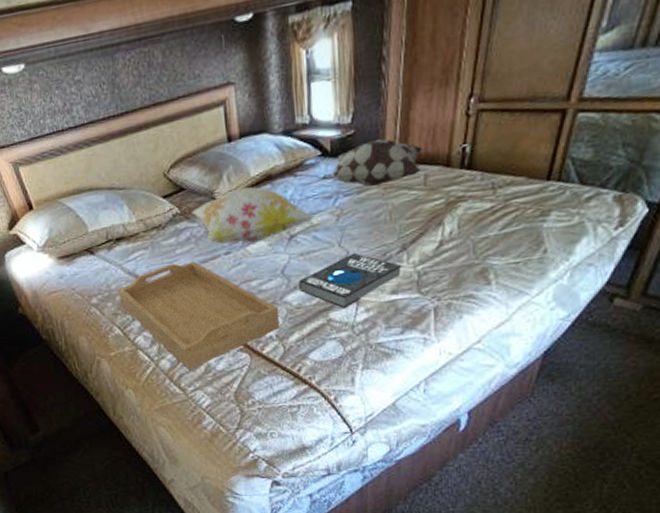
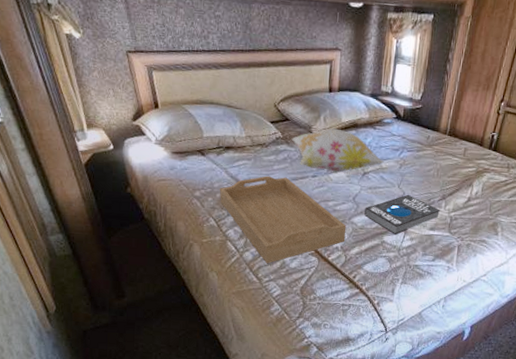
decorative pillow: present [321,138,423,187] -> none [393,115,466,149]

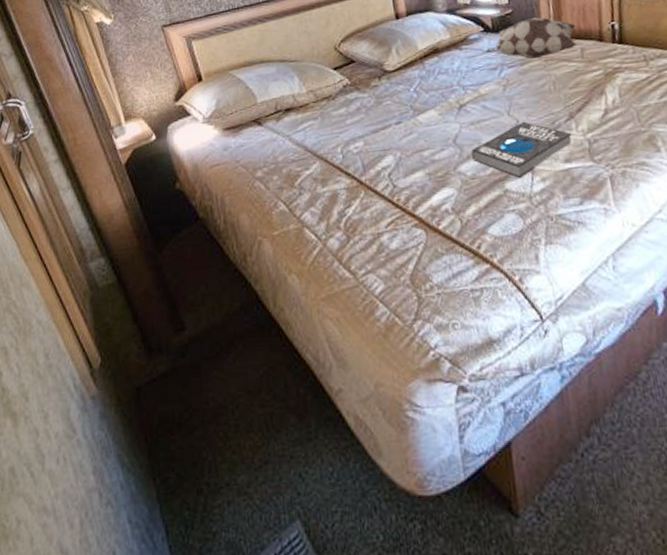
serving tray: present [219,175,347,264] -> none [284,131,456,250]
decorative pillow: present [291,128,384,172] -> none [361,59,482,114]
decorative pillow: none [393,115,466,149] -> present [485,16,576,59]

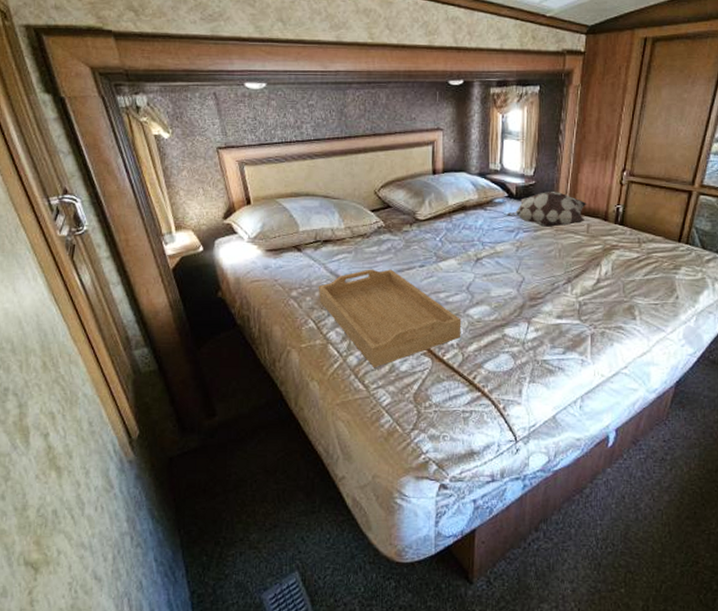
serving tray: none [284,131,456,250] -> present [318,269,462,368]
book: present [471,121,572,178] -> none [481,279,567,326]

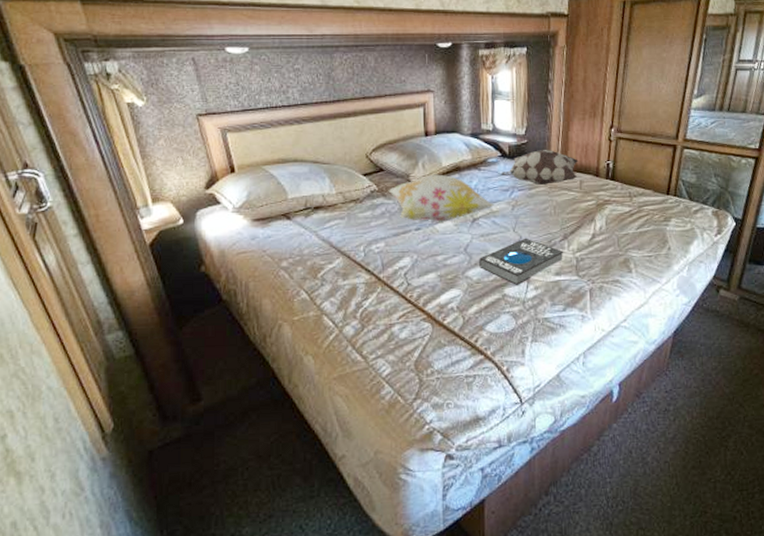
serving tray: present [318,269,462,368] -> none [310,234,461,338]
decorative pillow: none [394,212,498,259] -> present [388,174,494,221]
book: none [481,279,567,326] -> present [479,238,564,285]

